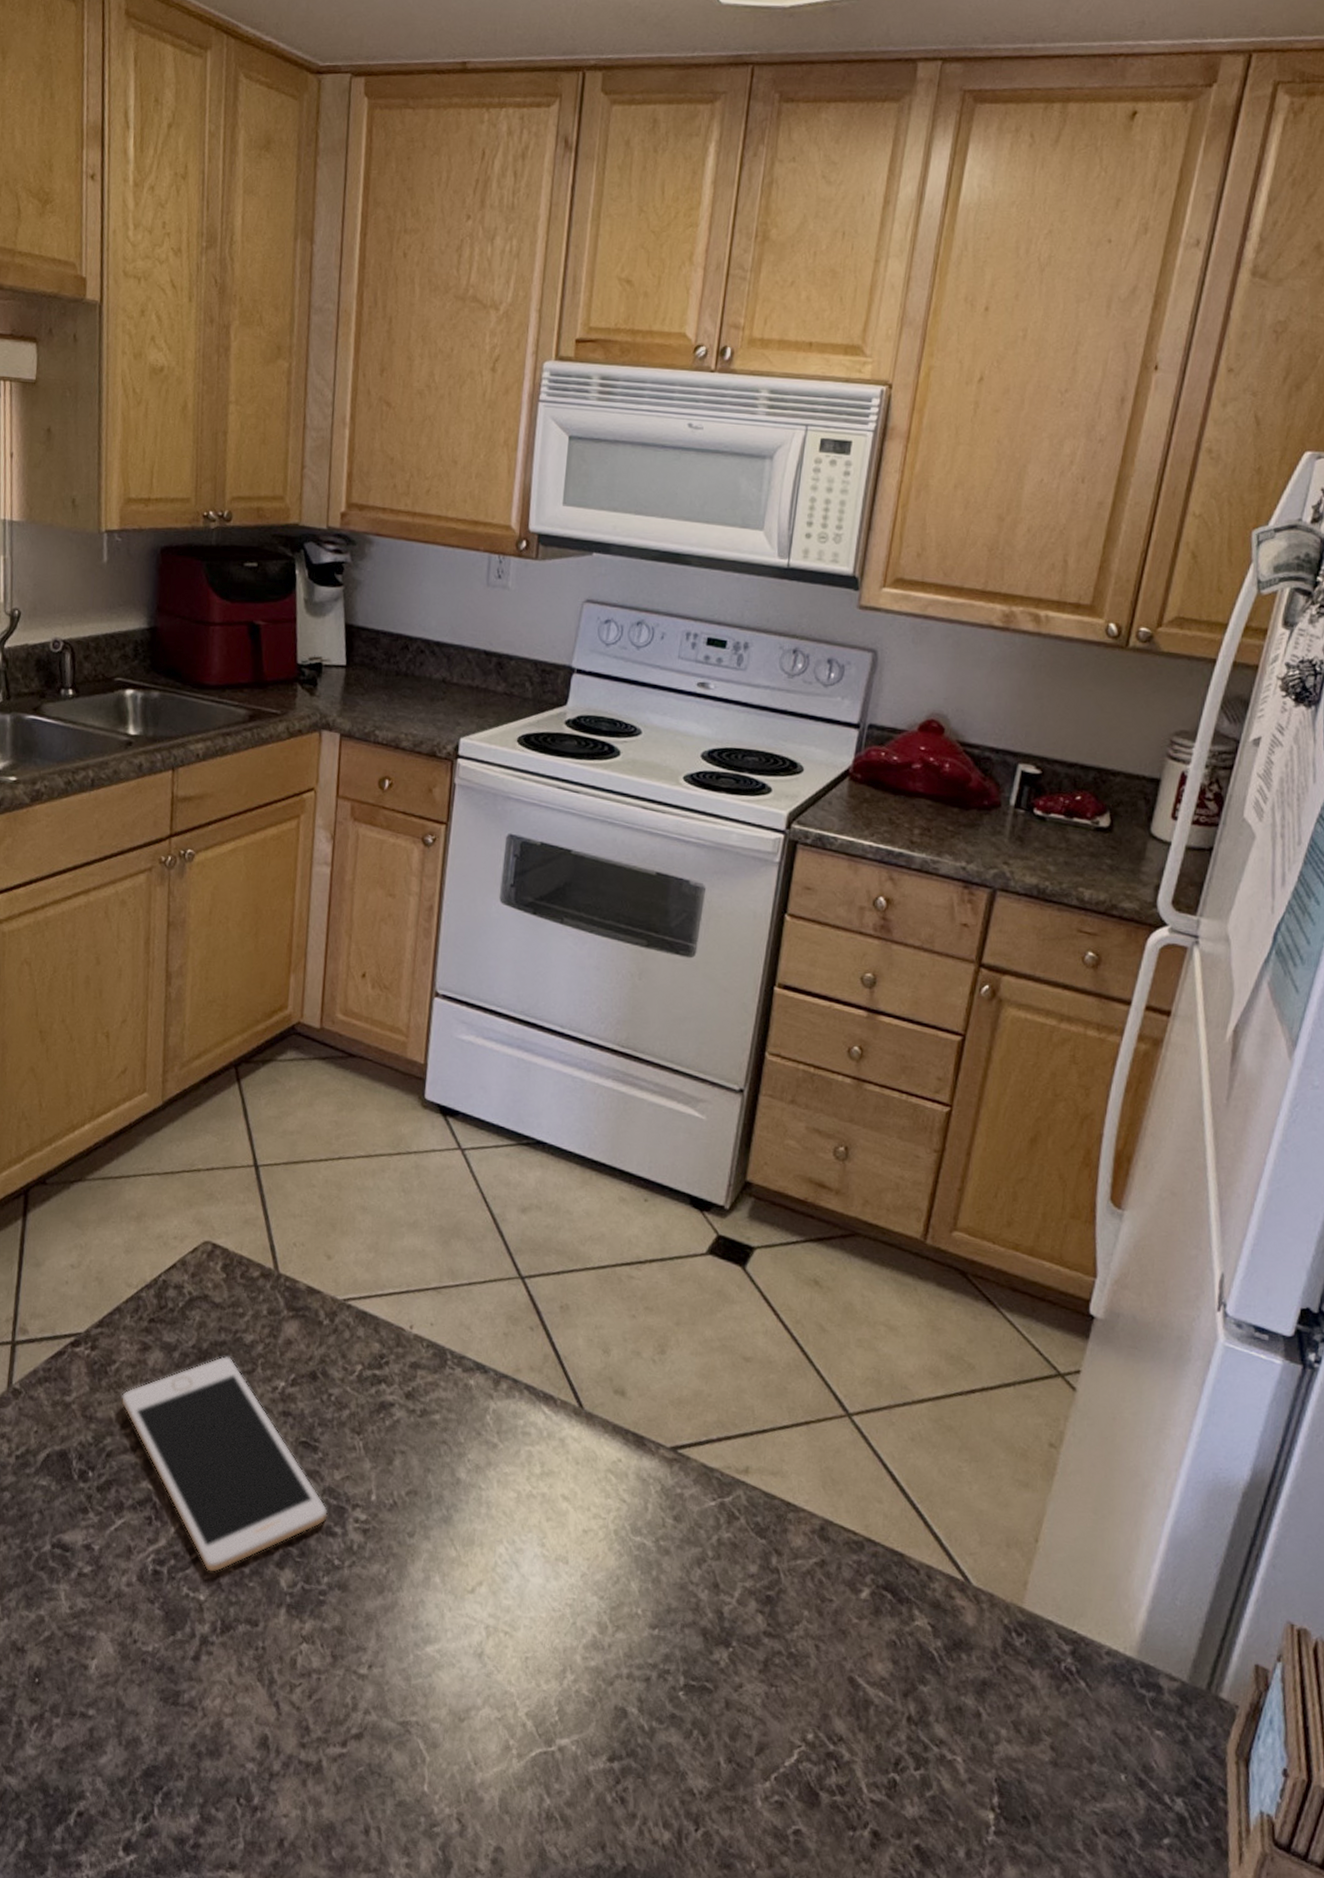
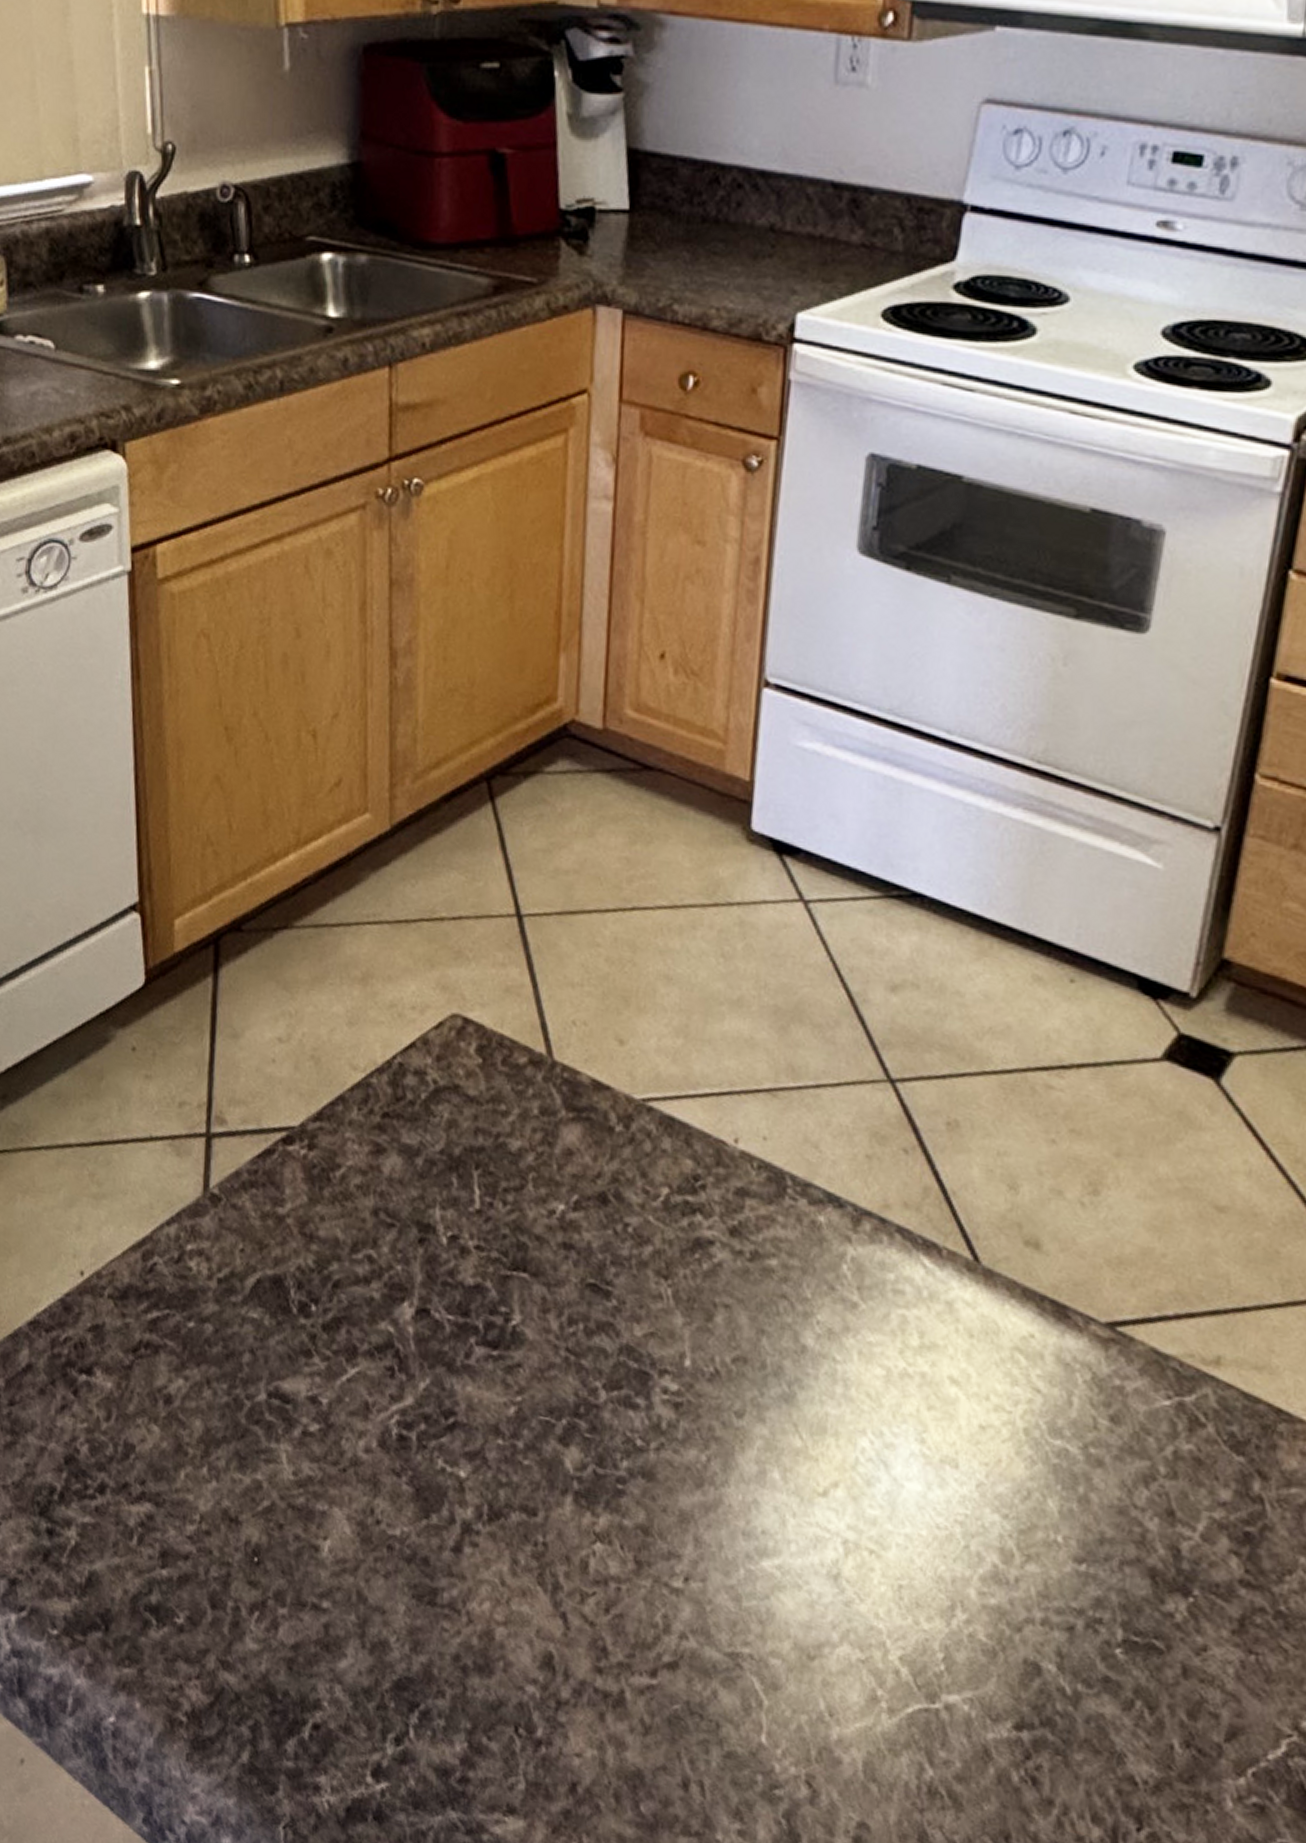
cell phone: present [121,1356,328,1572] -> none [350,1166,626,1443]

